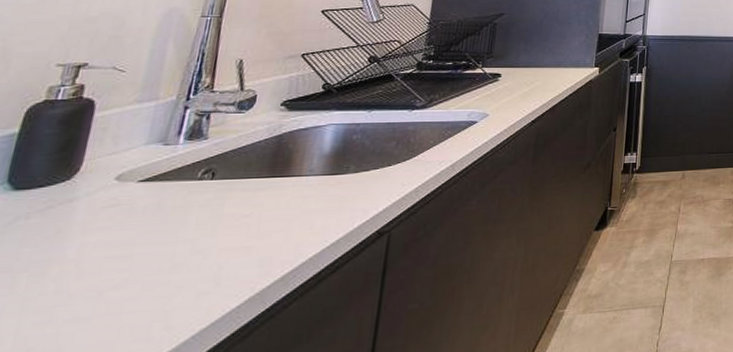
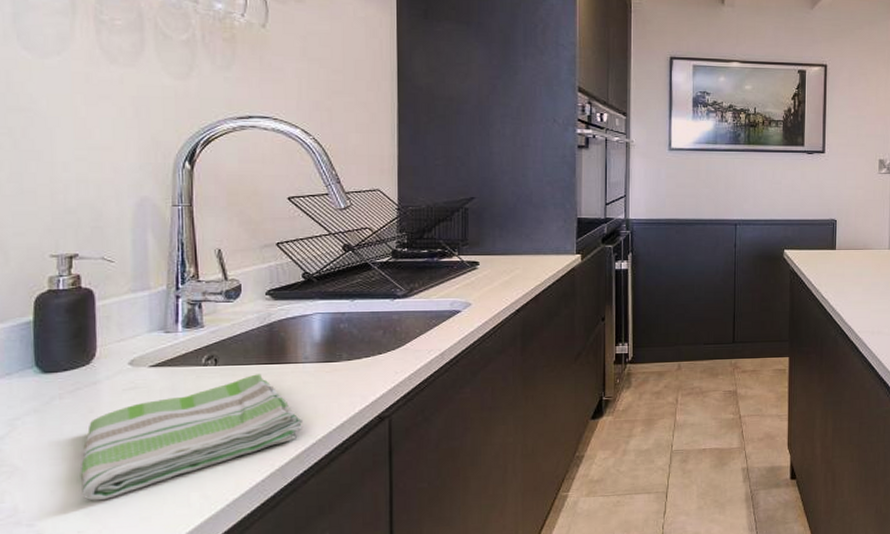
dish towel: none [23,188,295,338] -> present [80,374,302,501]

